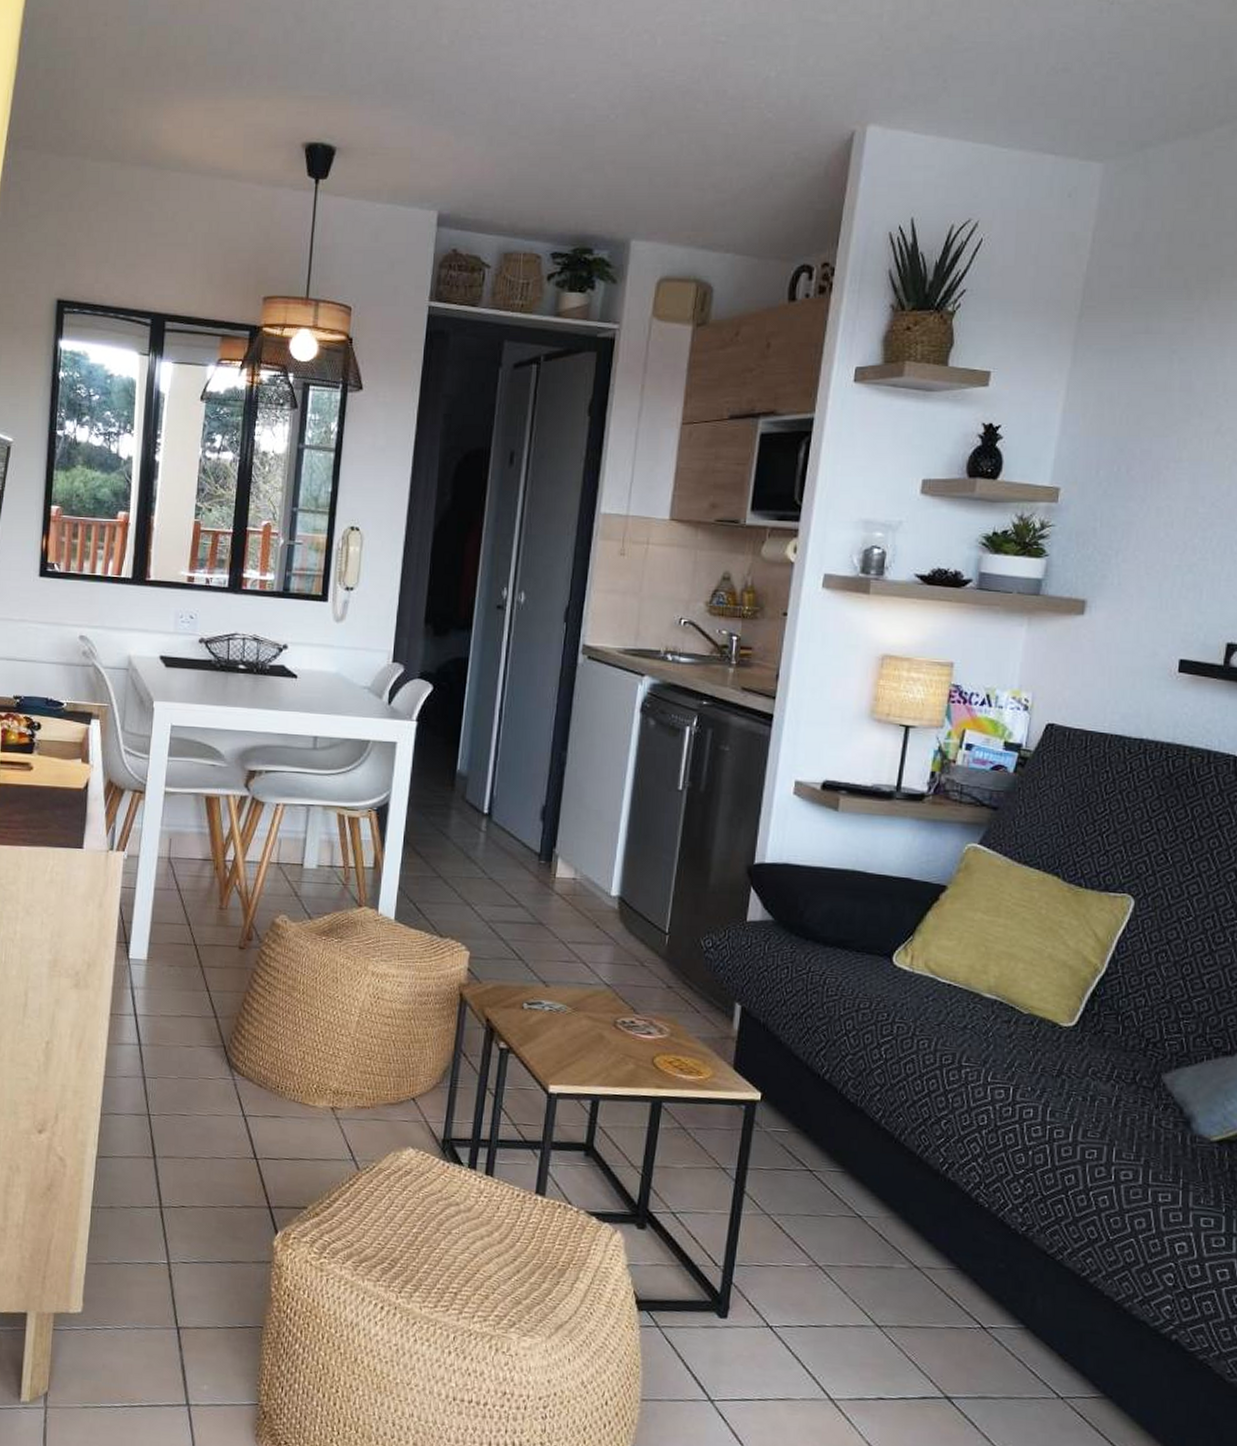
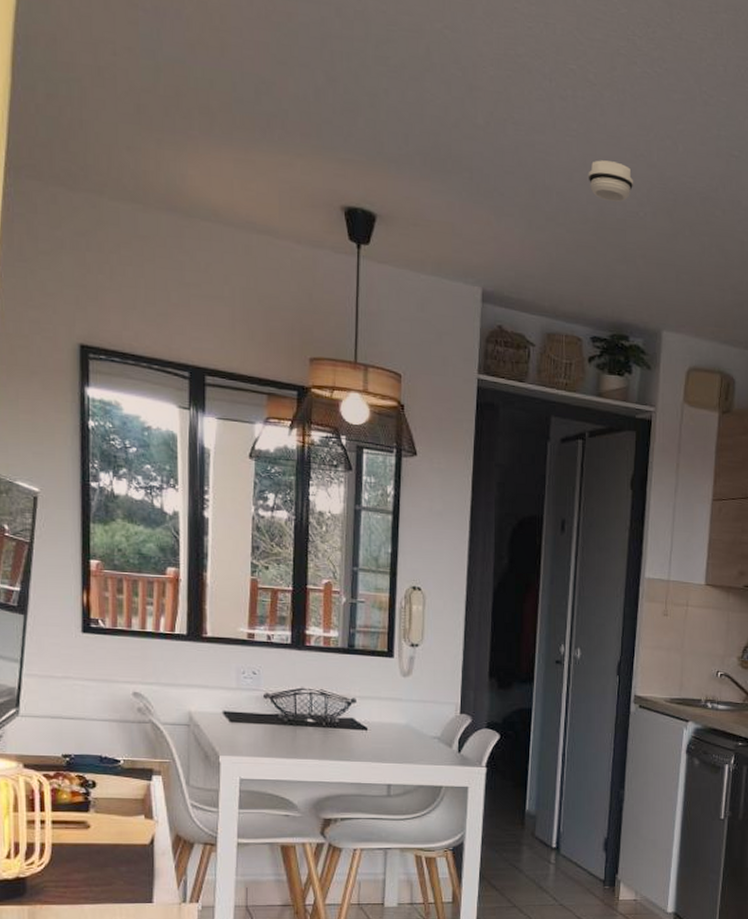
smoke detector: none [555,65,606,107] -> present [588,160,634,202]

